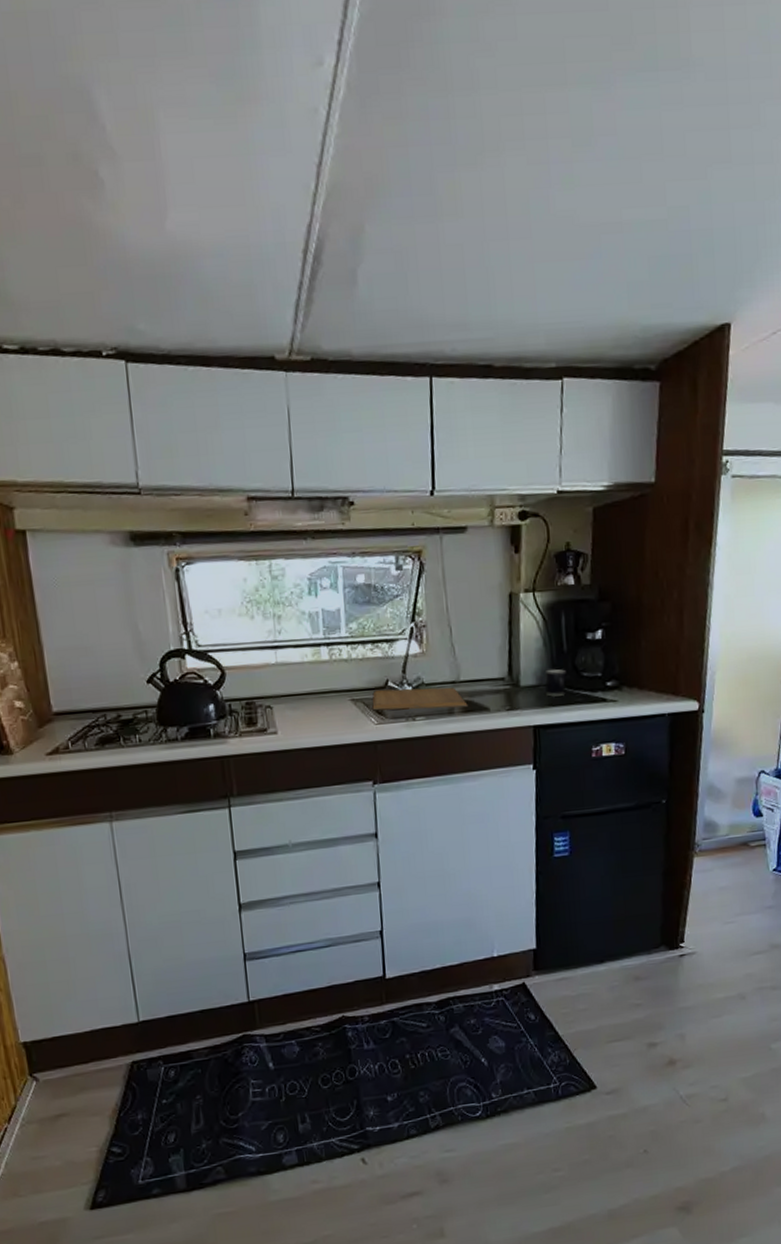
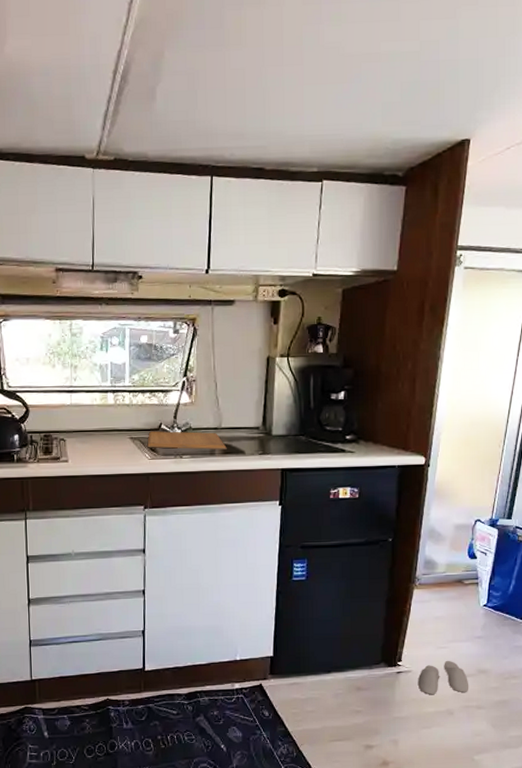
mug: present [544,668,567,697] -> none [292,422,312,445]
slippers: none [703,936,762,979] -> present [417,660,469,695]

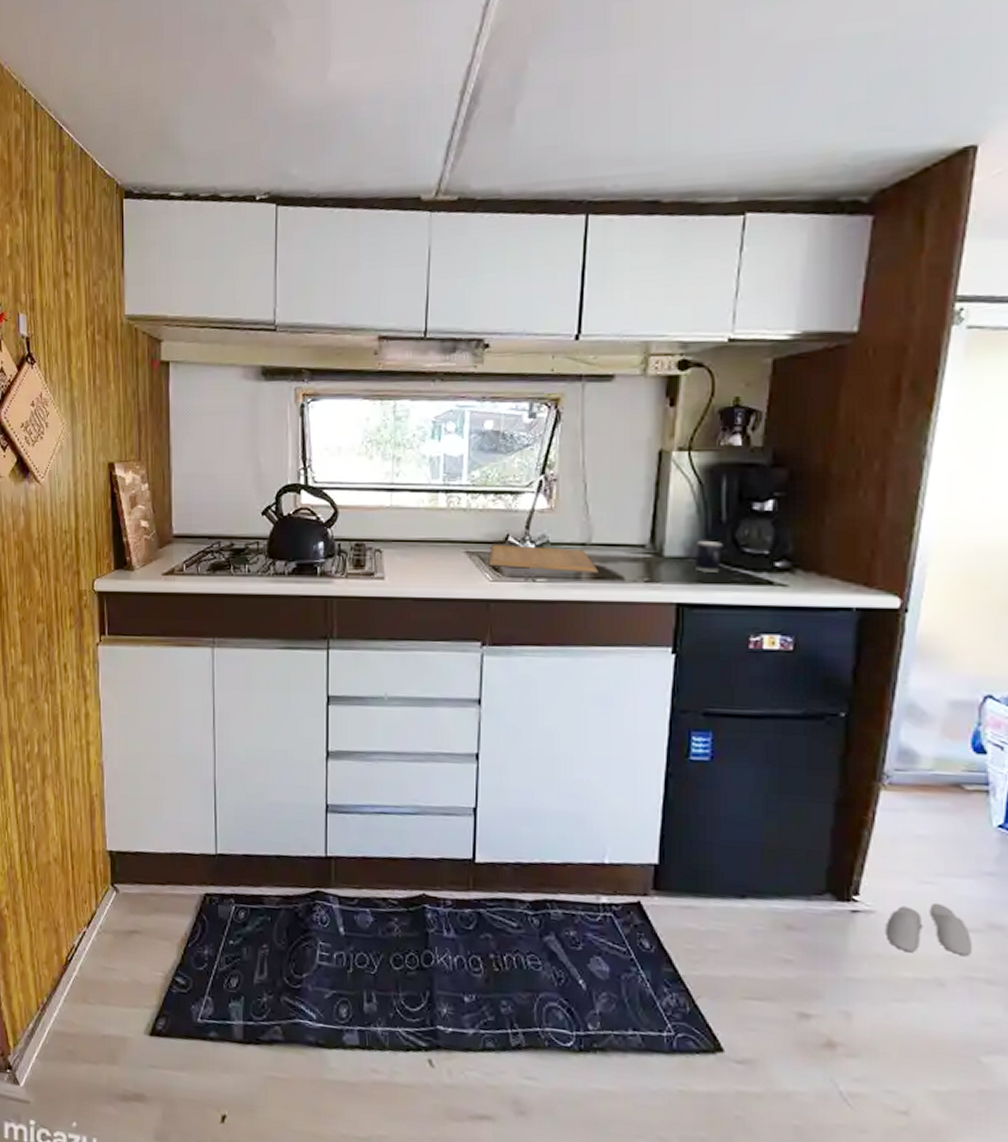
mug: none [292,422,312,445] -> present [694,540,724,572]

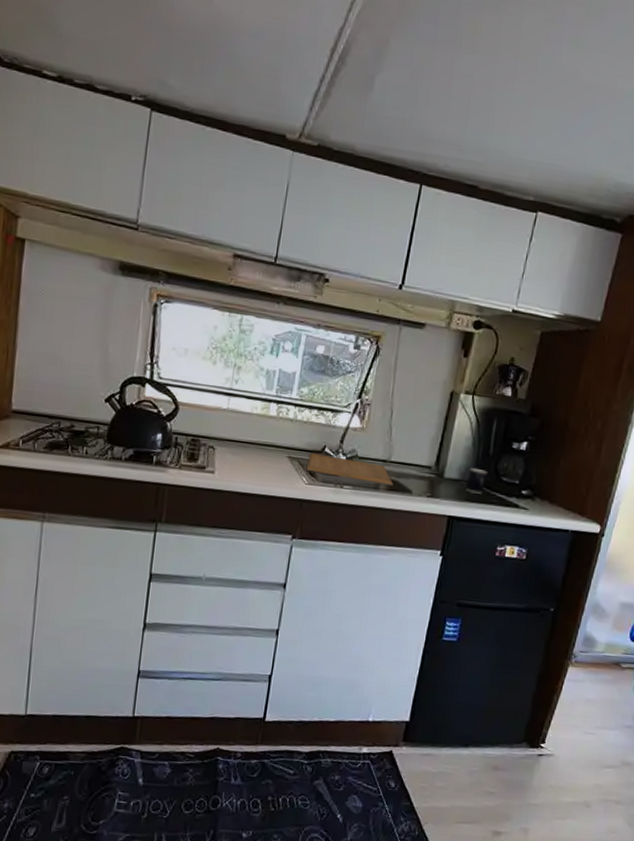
slippers: present [885,902,973,957] -> none [558,747,611,786]

